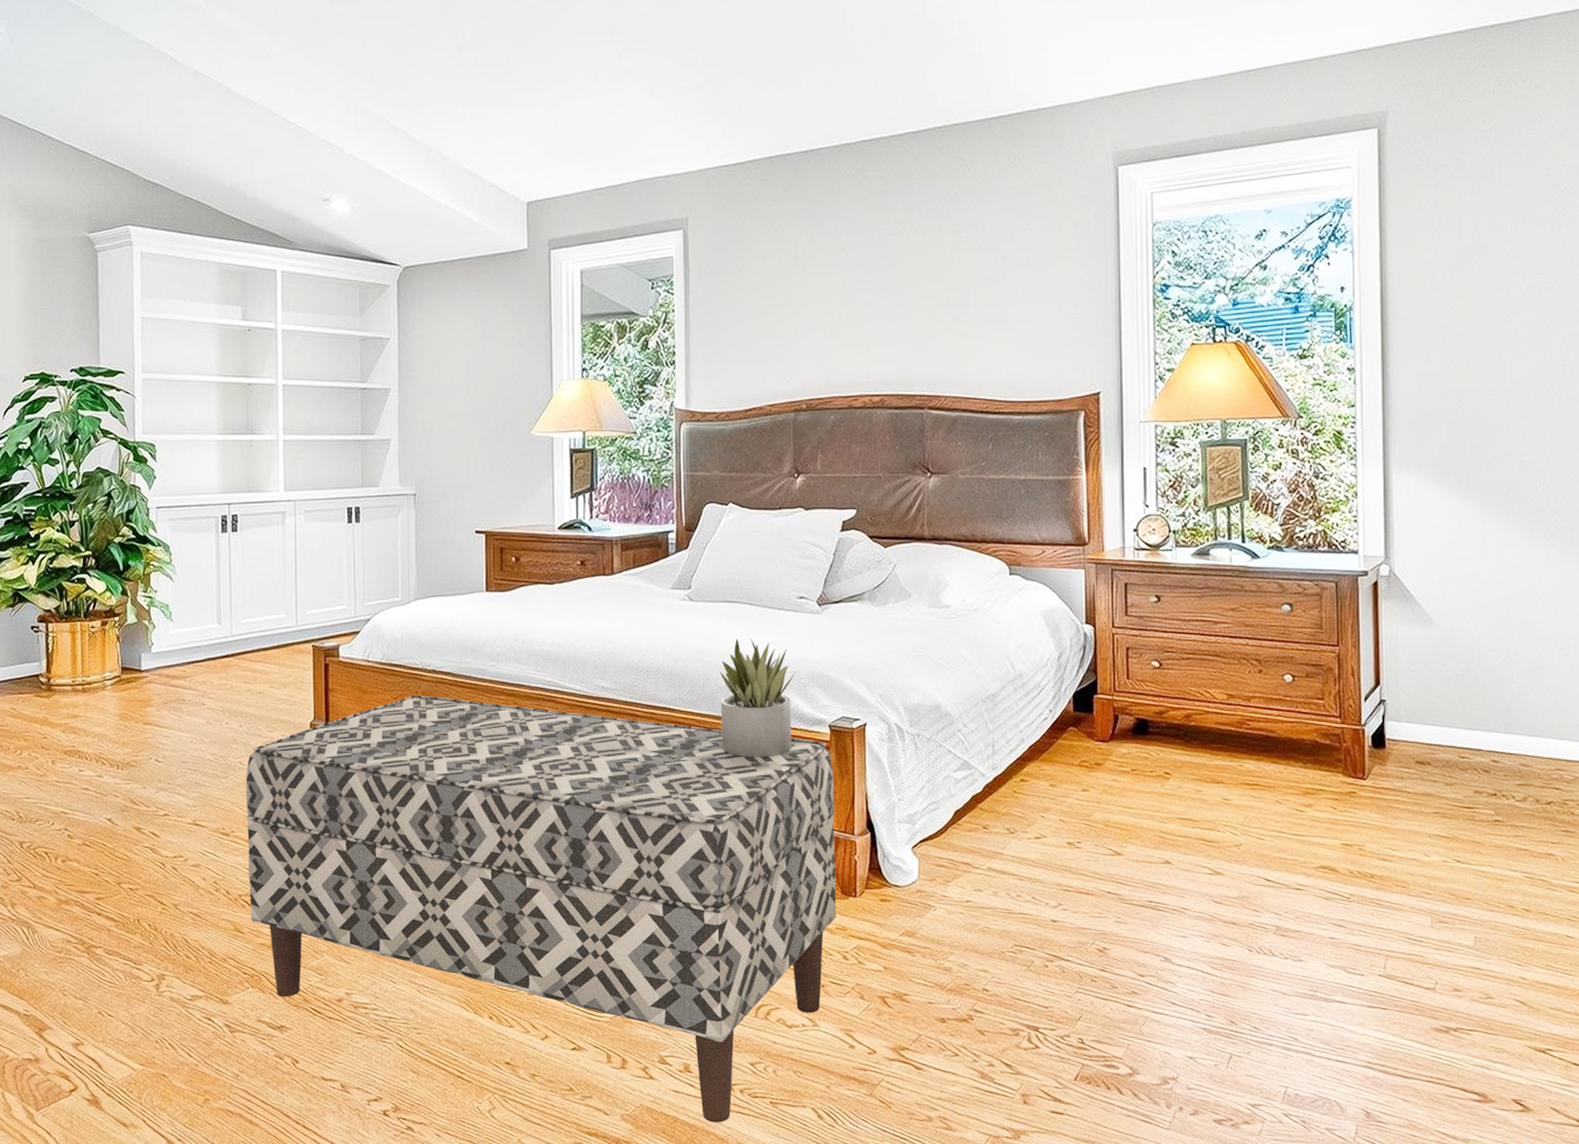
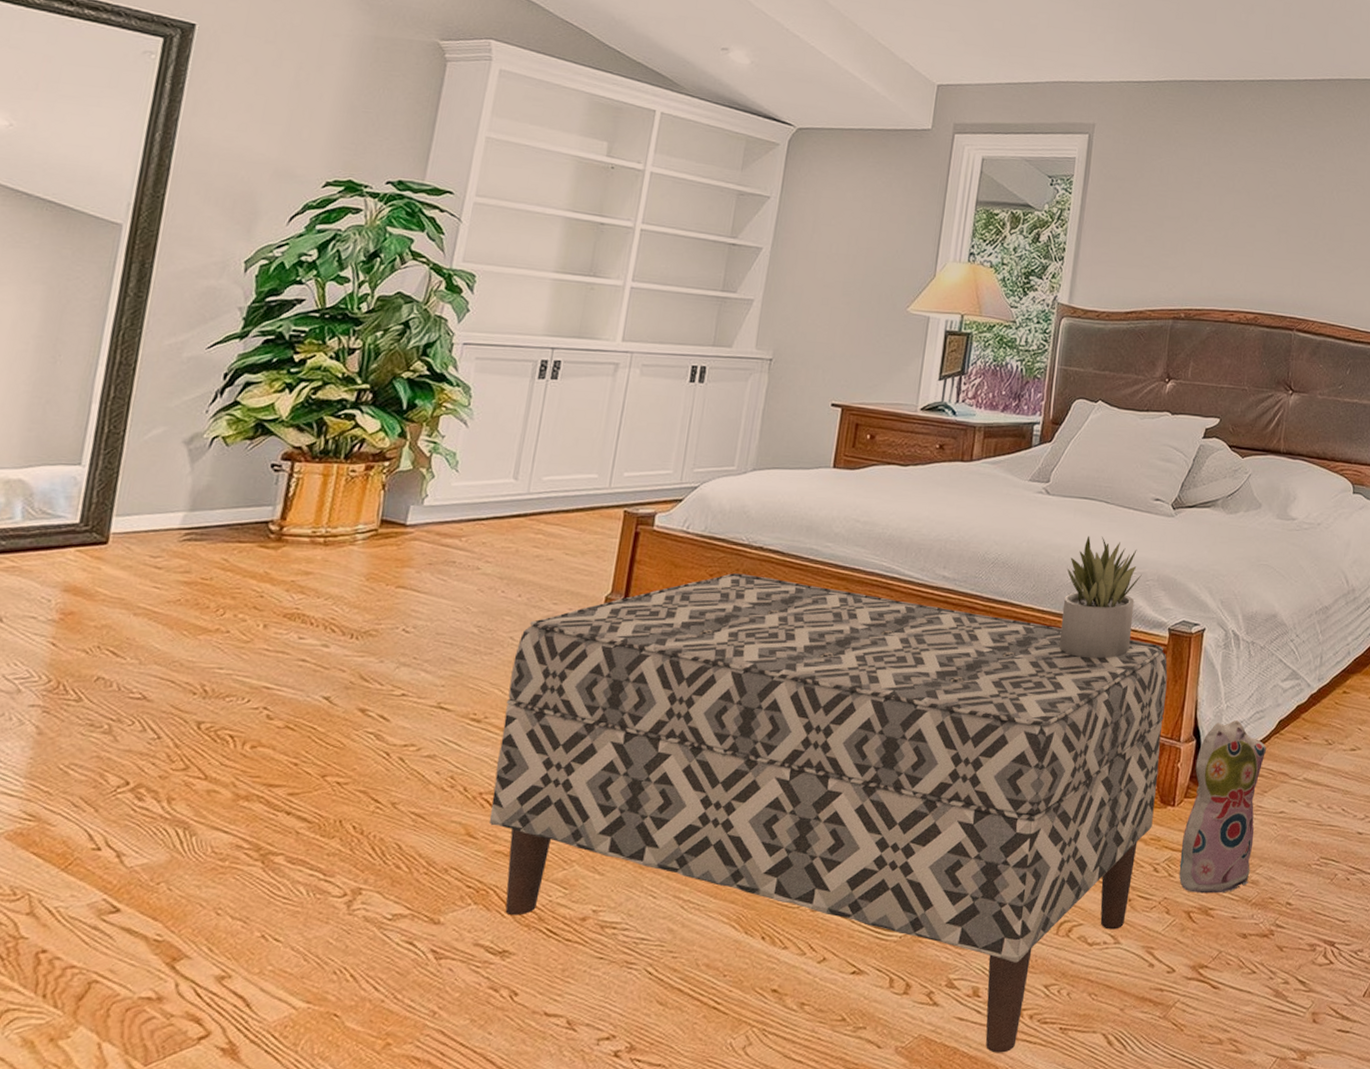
plush toy: none [868,812,945,980] -> present [1179,720,1267,894]

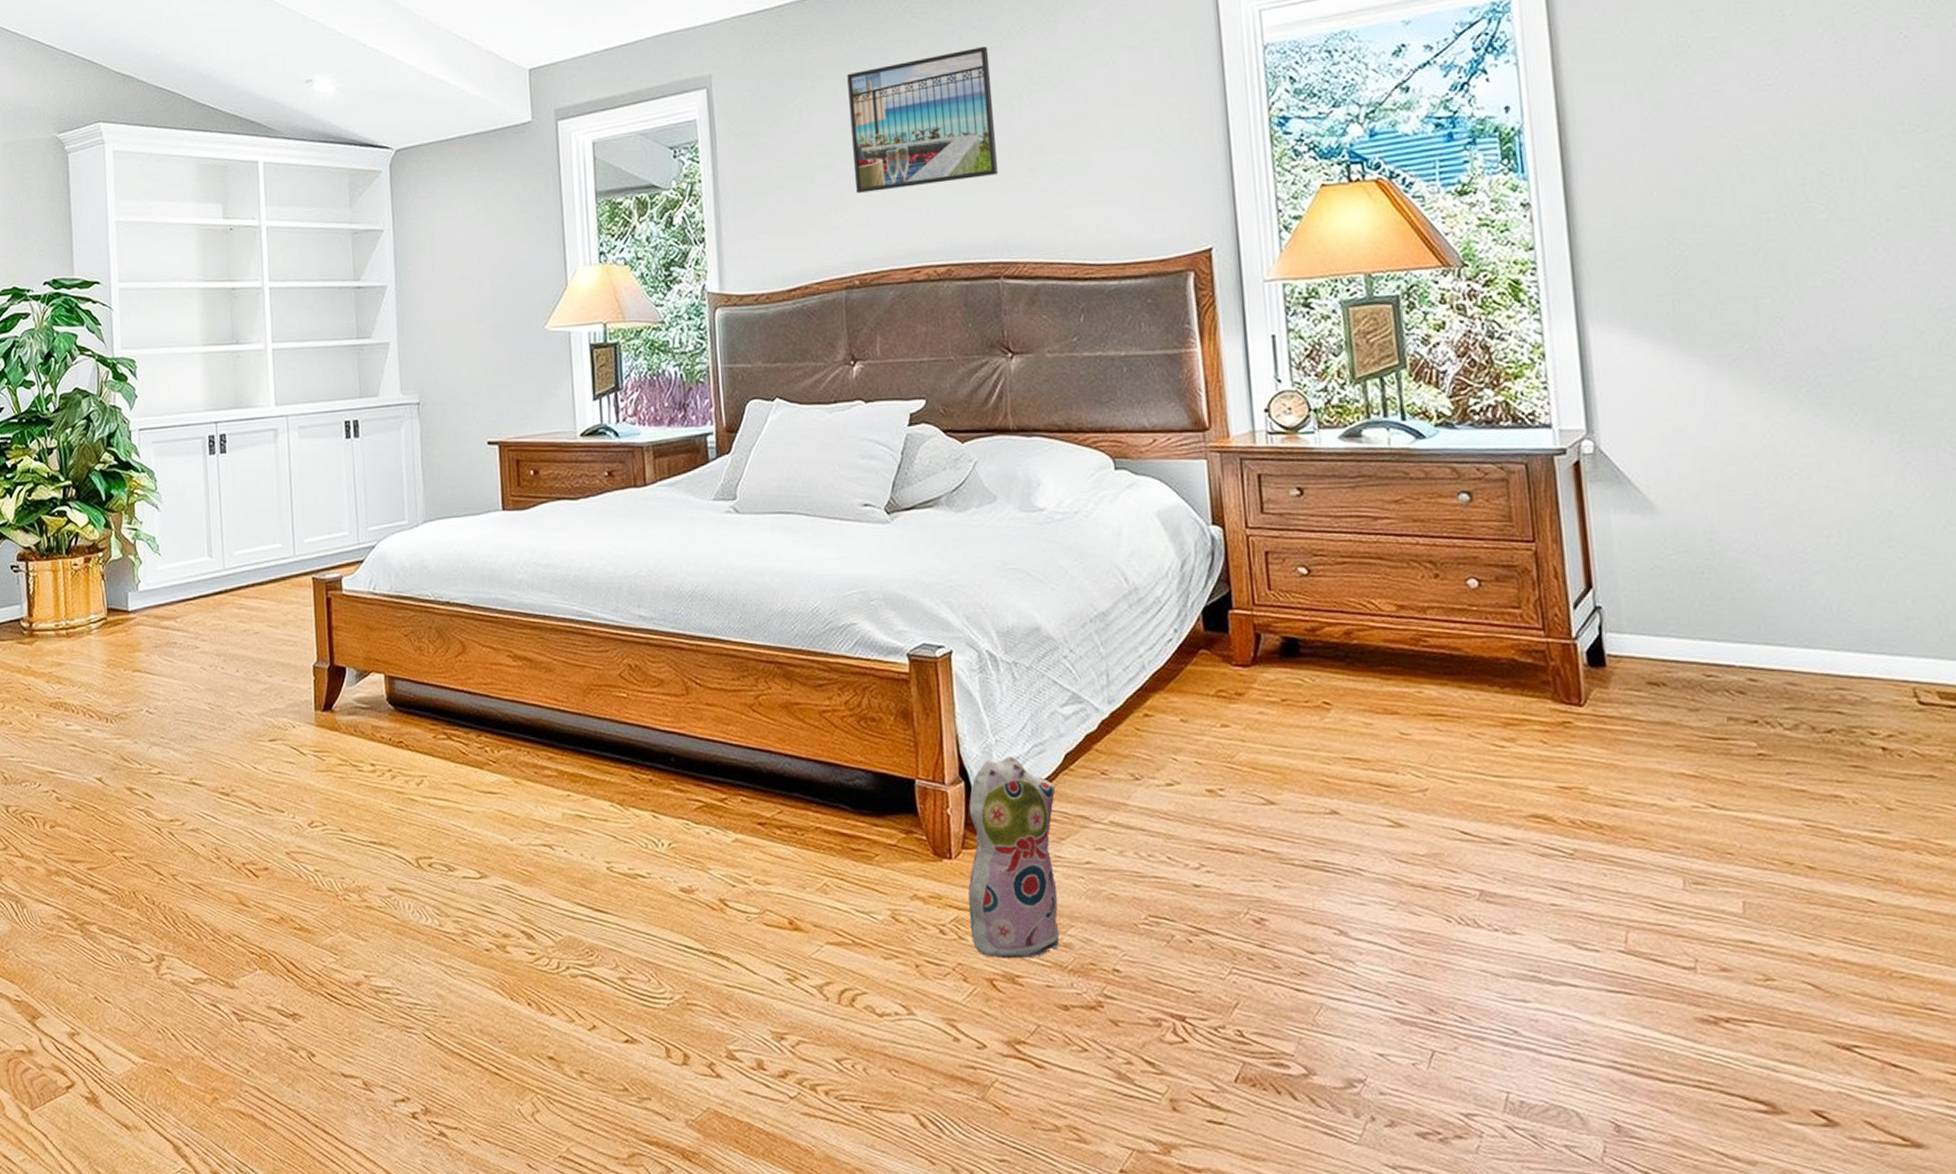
bench: present [489,573,1168,1053] -> none [245,631,929,1131]
succulent plant: present [1059,535,1142,659] -> none [774,554,865,695]
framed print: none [1194,147,1314,249] -> present [847,46,998,193]

